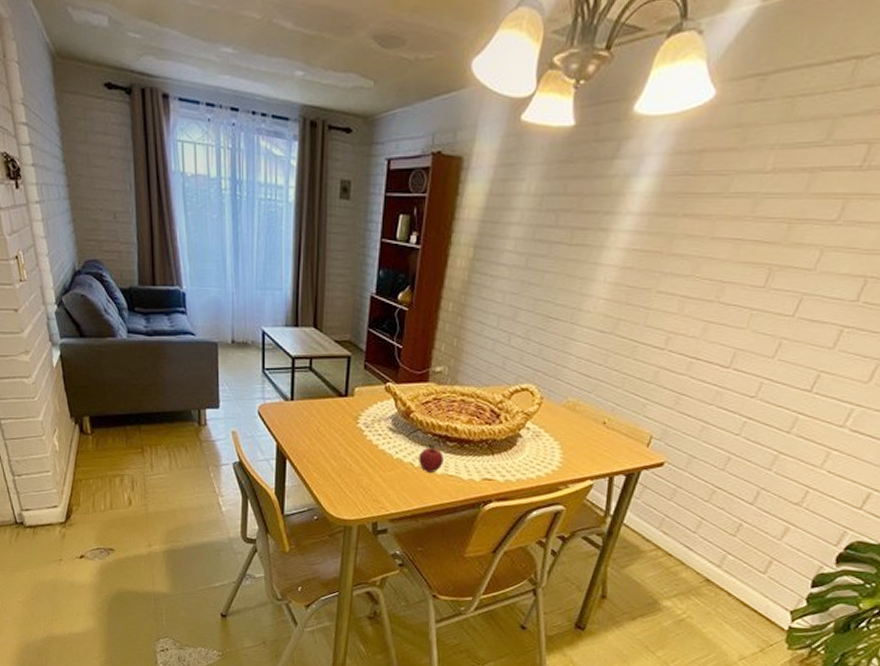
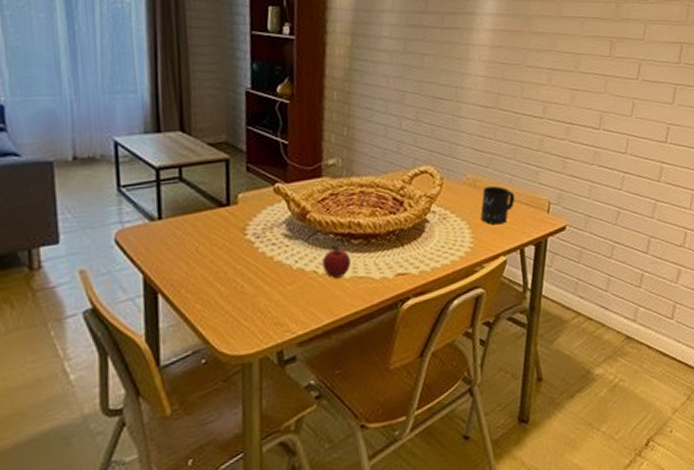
mug: none [574,411,615,450] -> present [480,185,515,225]

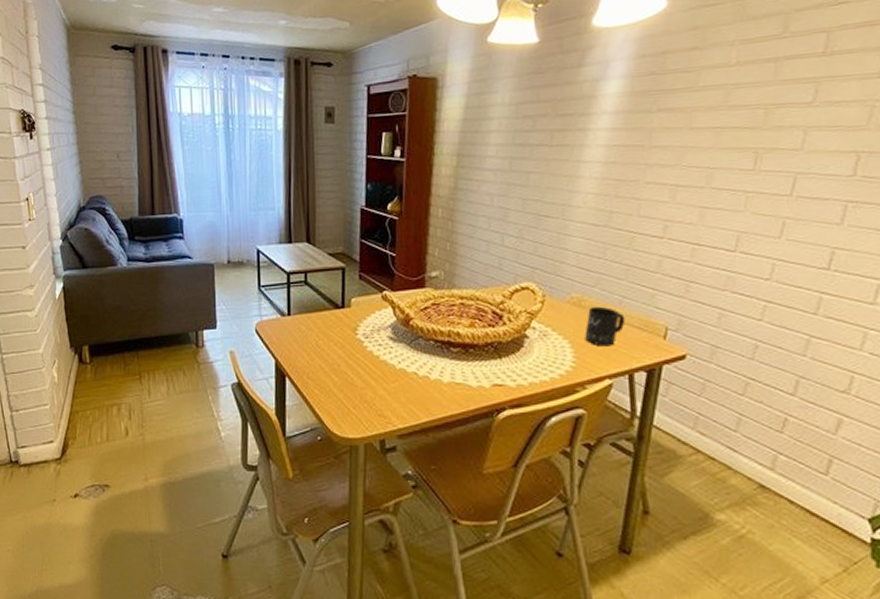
apple: present [322,243,351,279] -> none [423,350,449,382]

